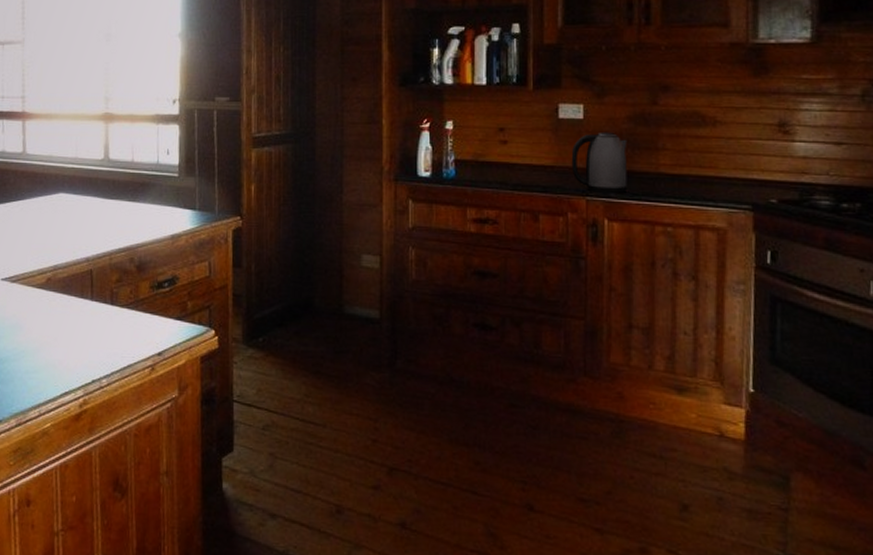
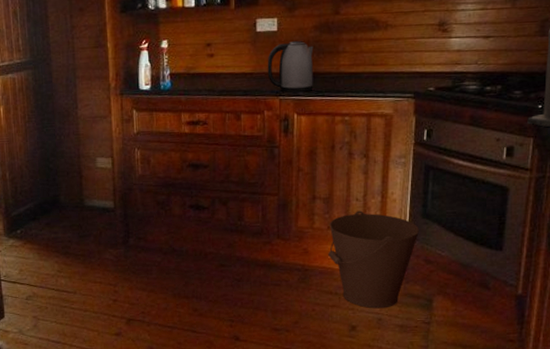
bucket: none [649,348,768,484] -> present [328,210,420,309]

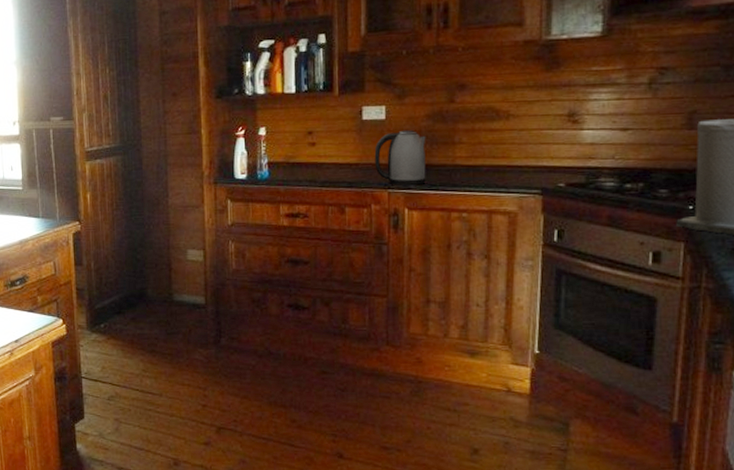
bucket: present [328,210,420,309] -> none [445,317,552,431]

